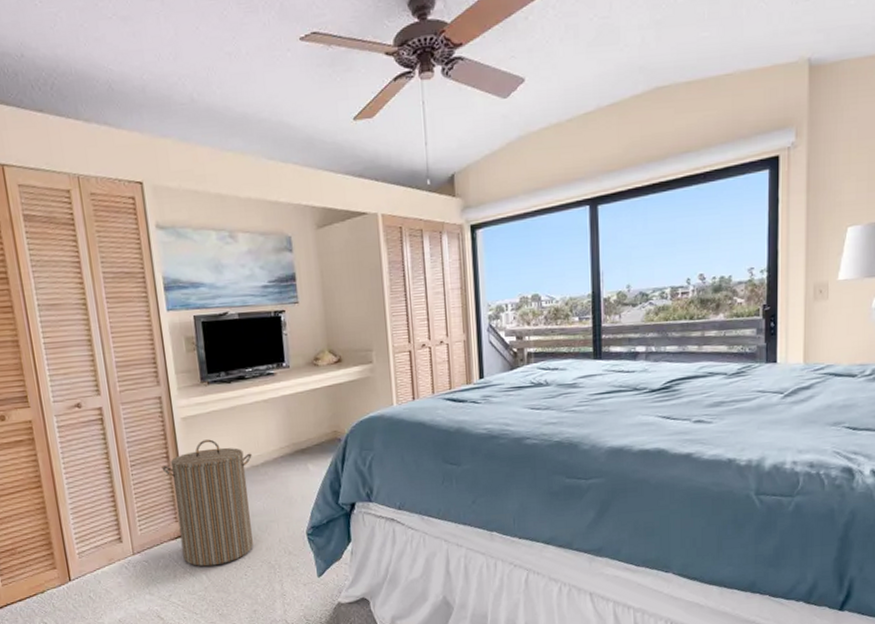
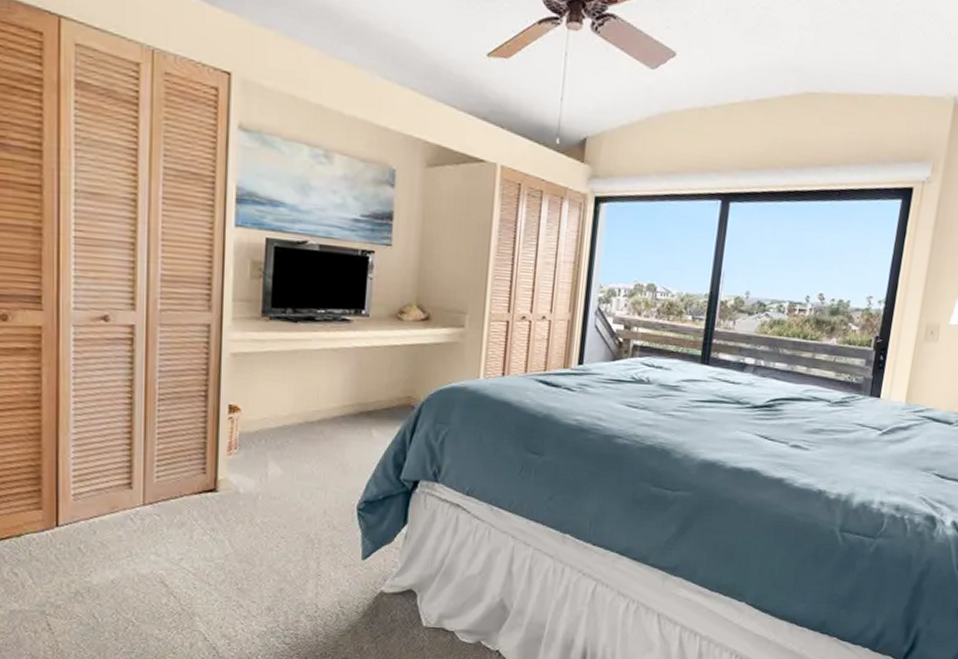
laundry hamper: present [161,439,253,567] -> none [196,383,308,531]

